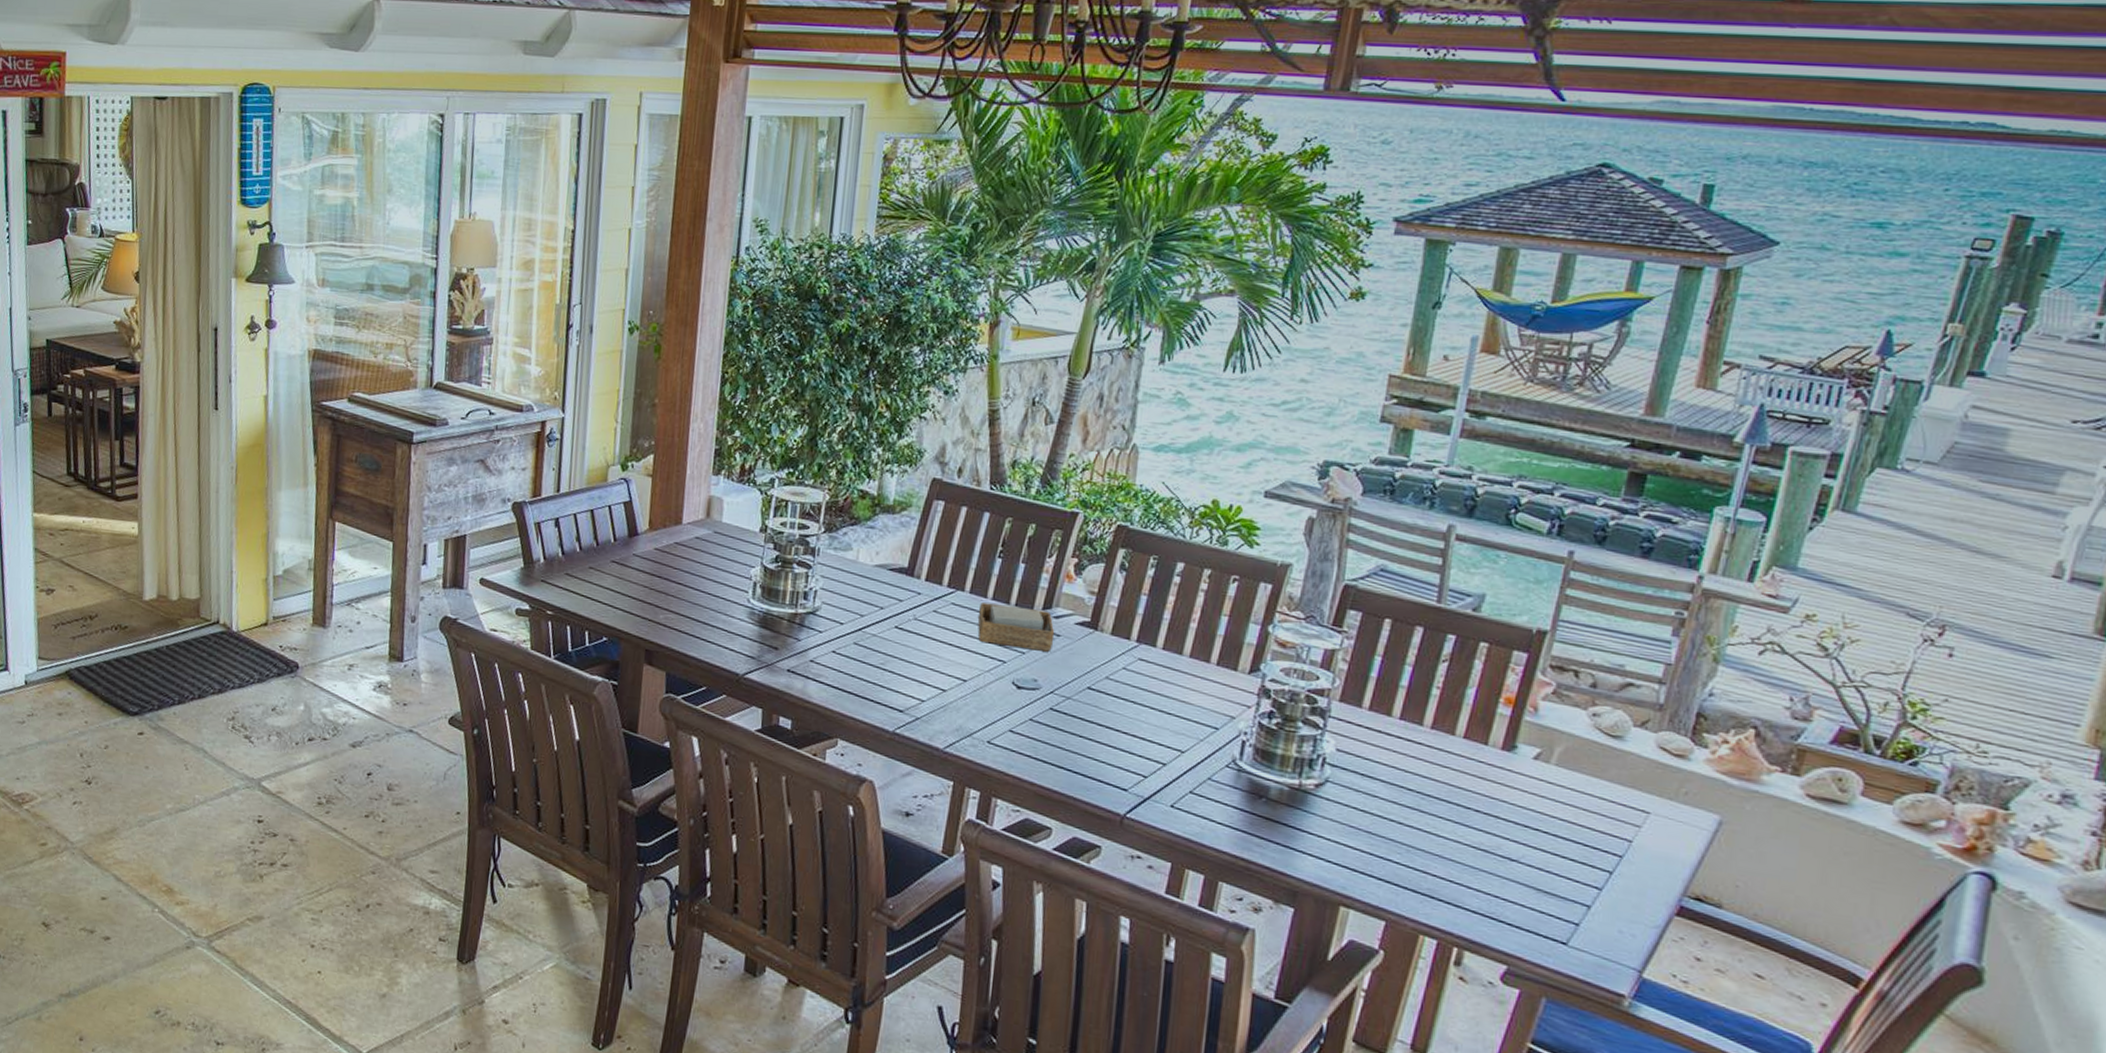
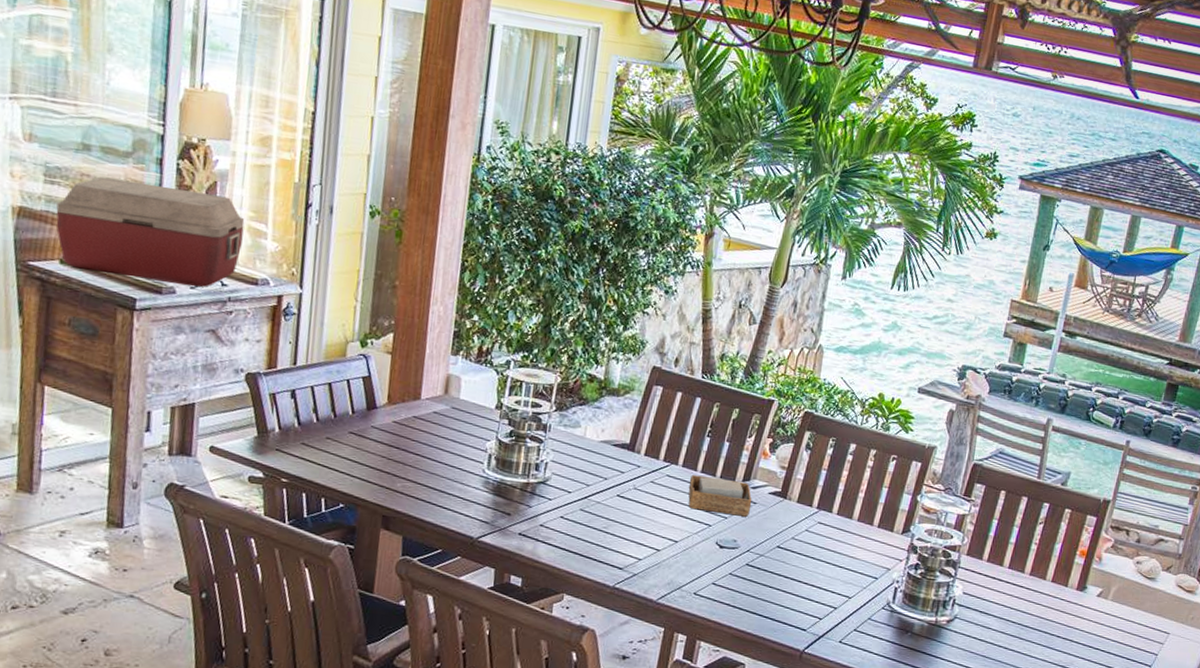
cooler: none [344,314,510,417] -> present [56,176,245,287]

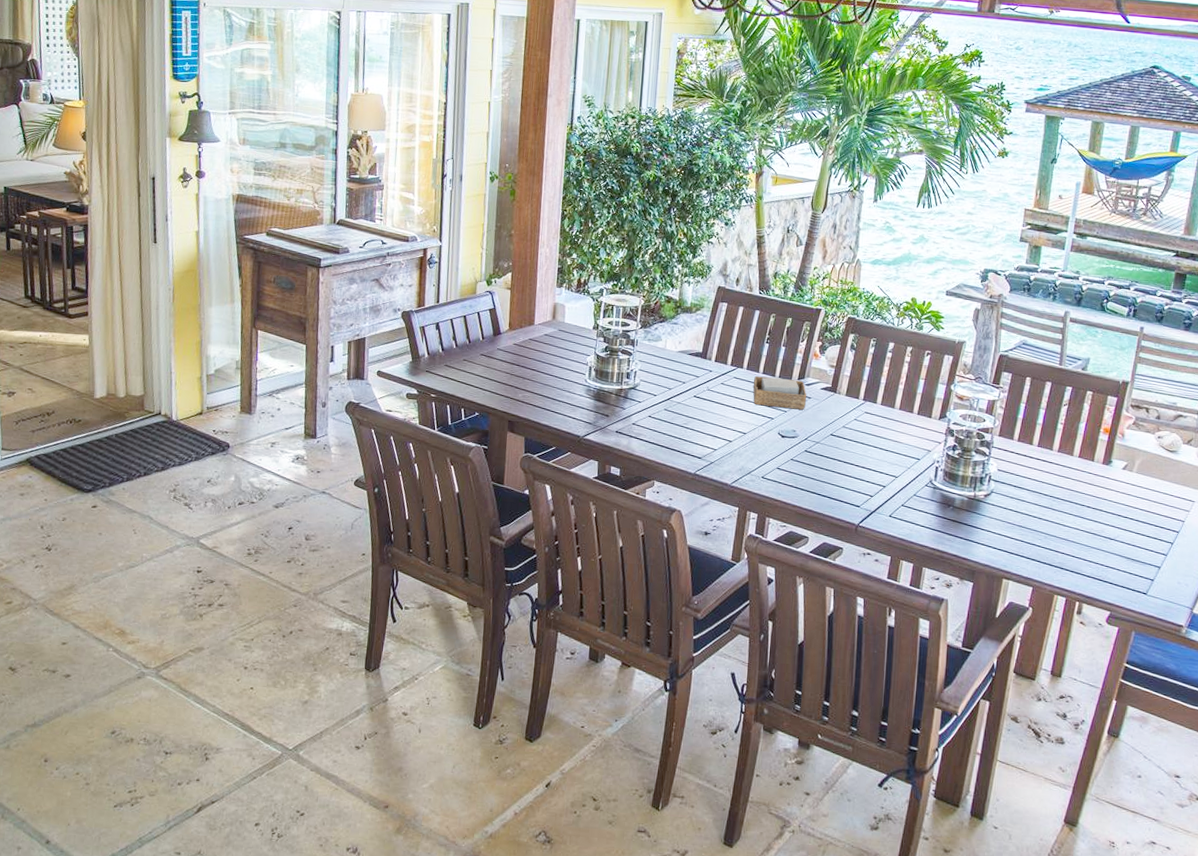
cooler: present [56,176,245,287] -> none [263,167,398,246]

